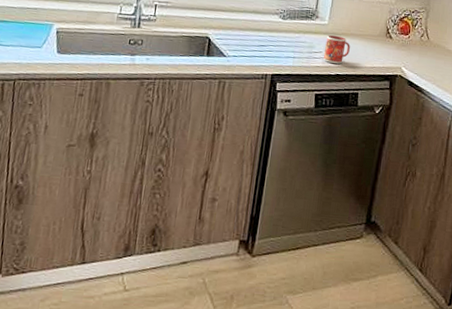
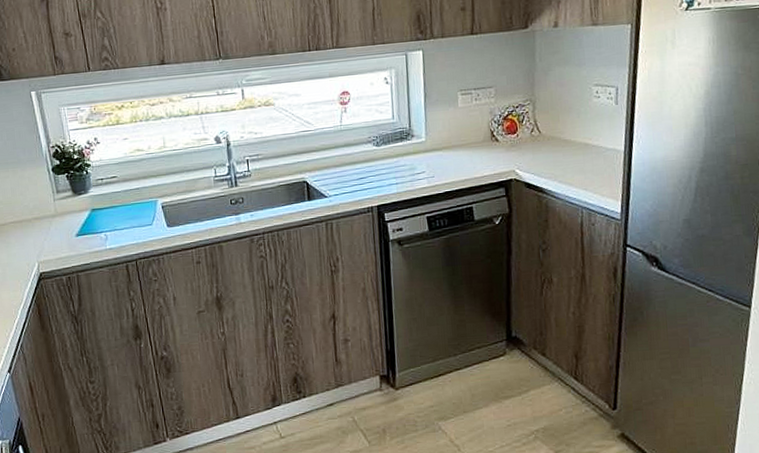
mug: present [323,35,350,64] -> none [427,151,455,182]

